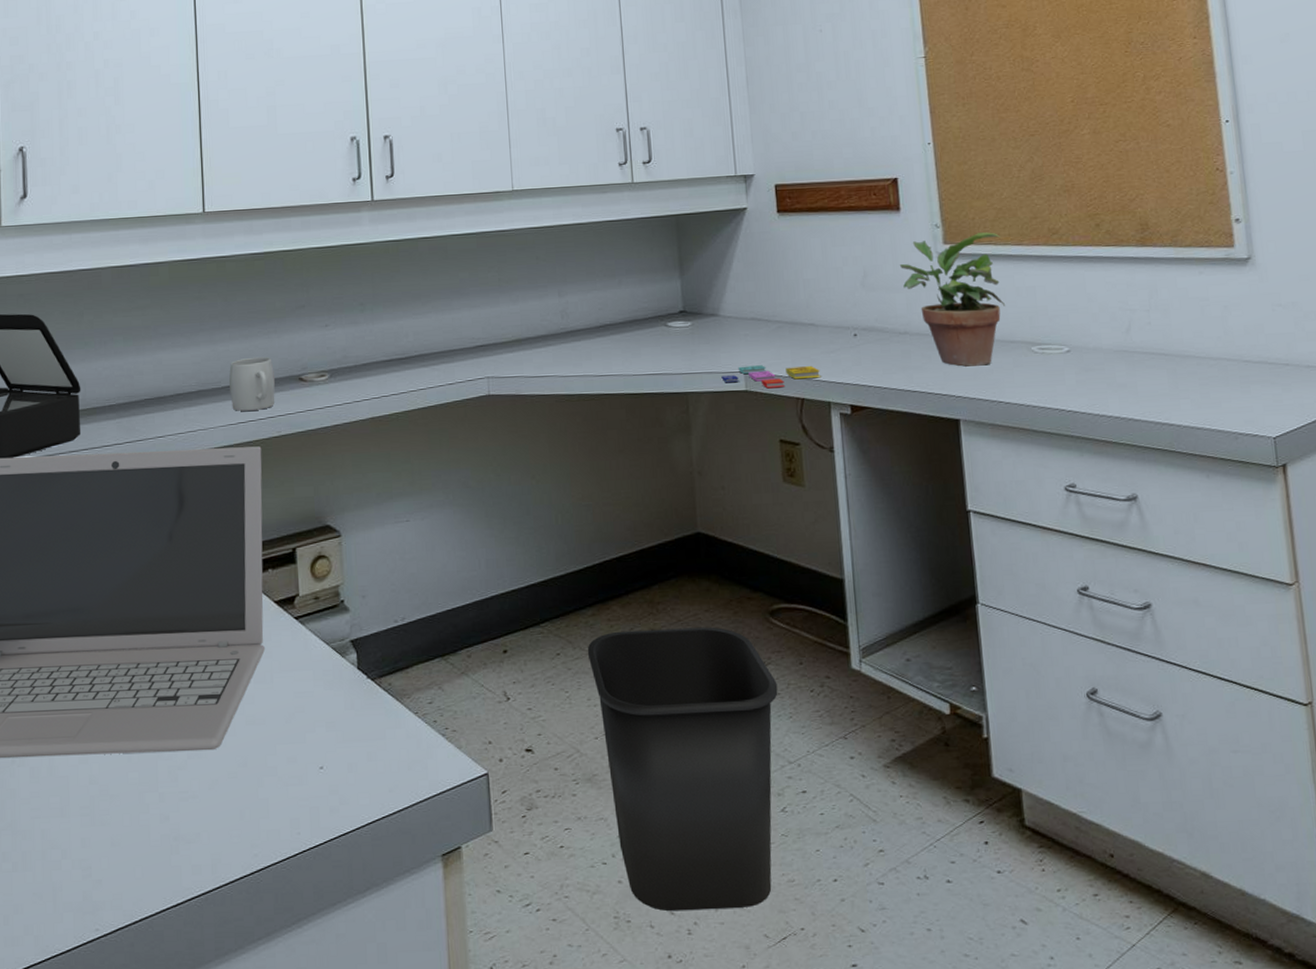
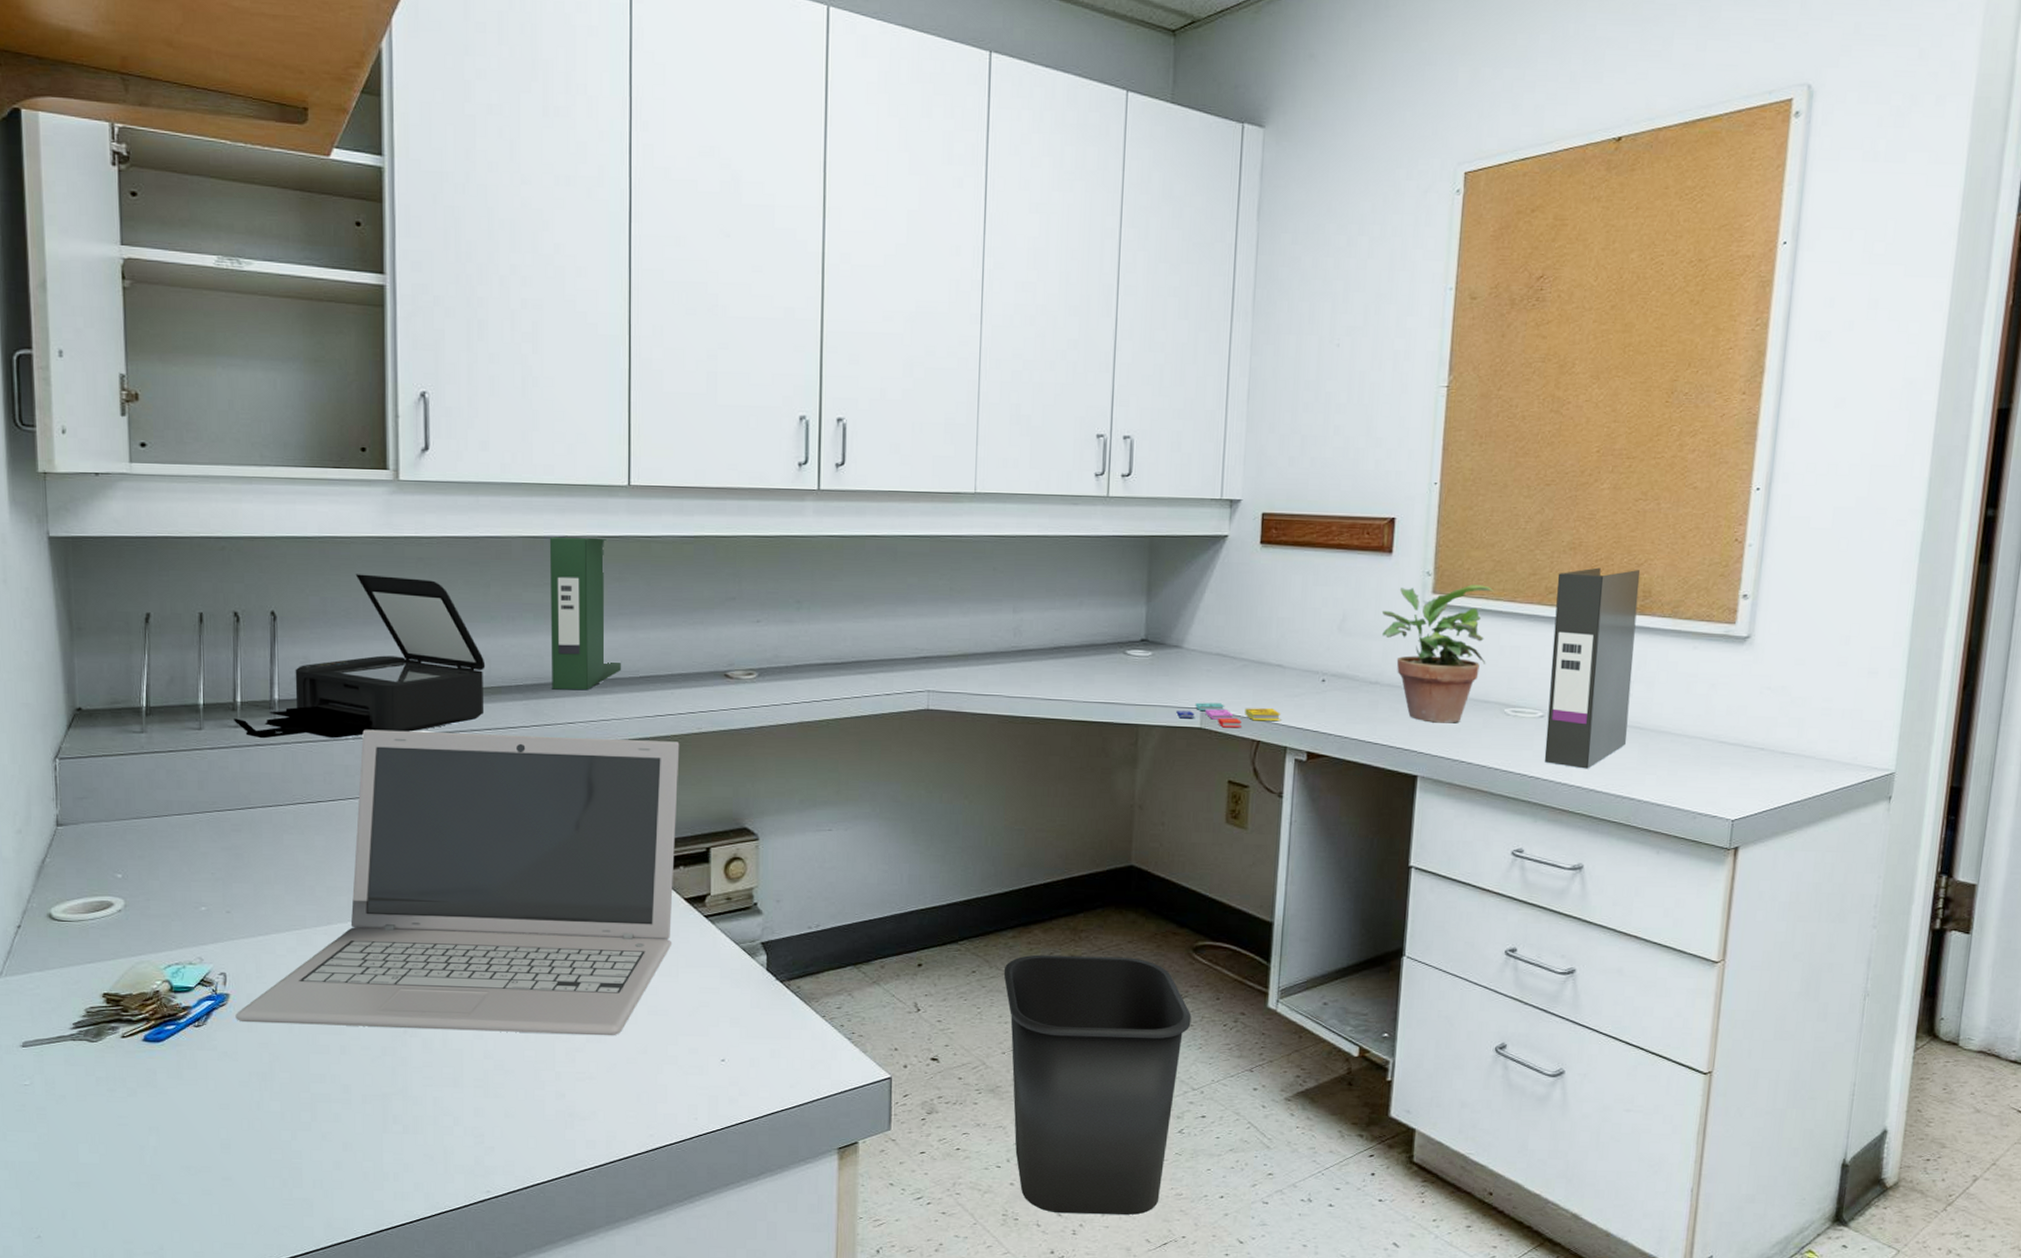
binder: none [135,261,205,406] -> present [549,535,622,691]
mug: present [228,356,276,411] -> none [647,648,699,704]
binder: none [1057,205,1155,399] -> present [1544,567,1641,769]

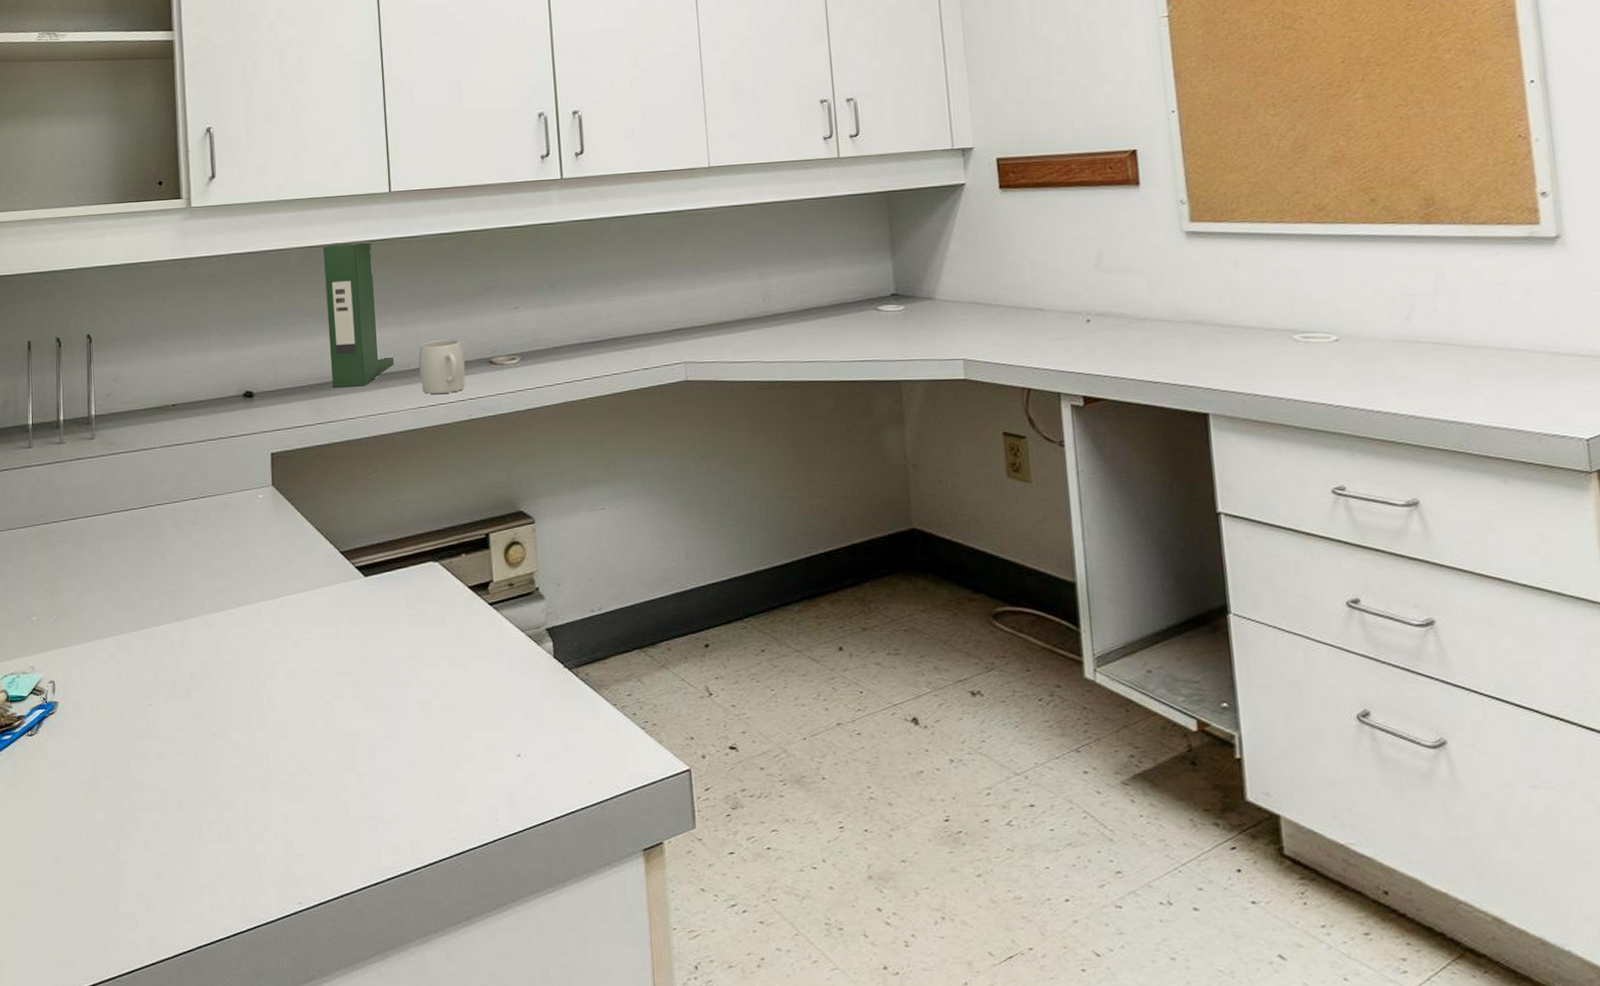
printer: present [234,574,486,739] -> none [58,294,273,453]
laptop: present [235,729,680,1036] -> none [63,430,461,733]
mug: none [647,648,699,704] -> present [418,339,466,394]
waste bin: present [1003,954,1192,1215] -> none [794,628,1003,922]
books: present [1176,702,1282,728] -> none [938,352,1050,378]
potted plant: present [1381,585,1495,724] -> none [1138,208,1263,356]
binder: present [1544,567,1641,769] -> none [1324,177,1441,394]

